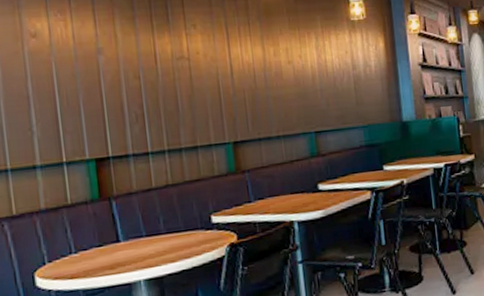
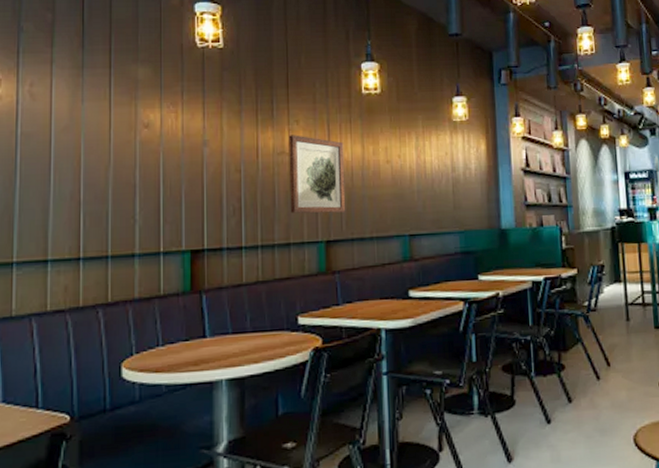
wall art: none [186,39,251,117] -> present [288,135,346,214]

